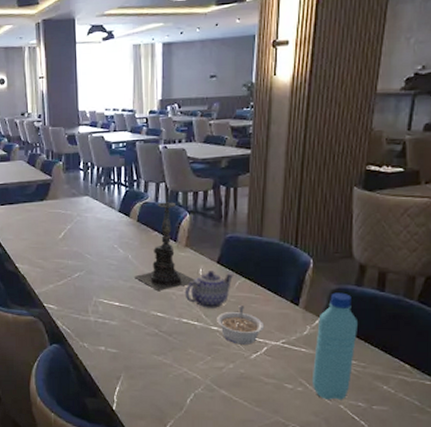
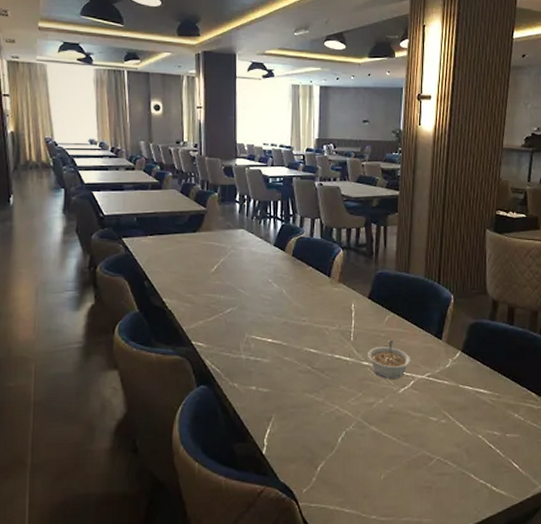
candle holder: present [135,194,195,290] -> none [289,230,347,326]
teapot: present [185,271,234,308] -> none [337,306,384,344]
water bottle: present [311,292,357,400] -> none [454,326,492,430]

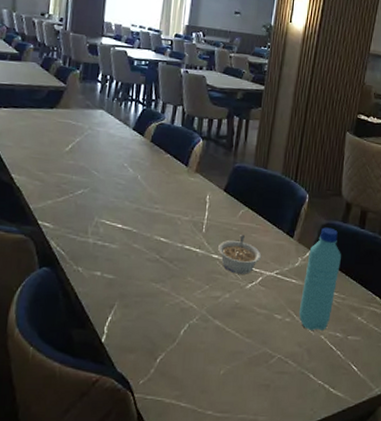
water bottle: none [454,326,492,430] -> present [298,227,341,331]

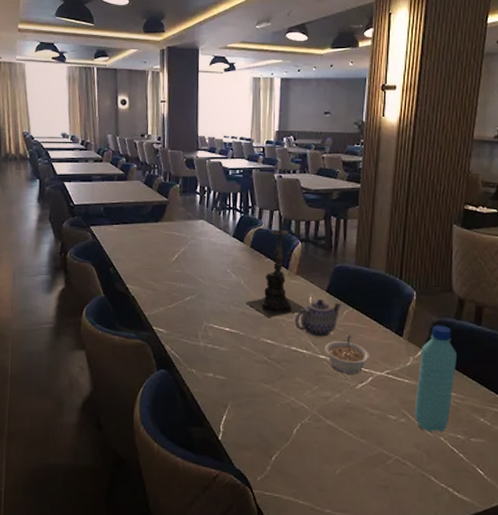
candle holder: none [142,118,202,215] -> present [246,222,305,317]
teapot: none [190,198,239,236] -> present [294,299,342,337]

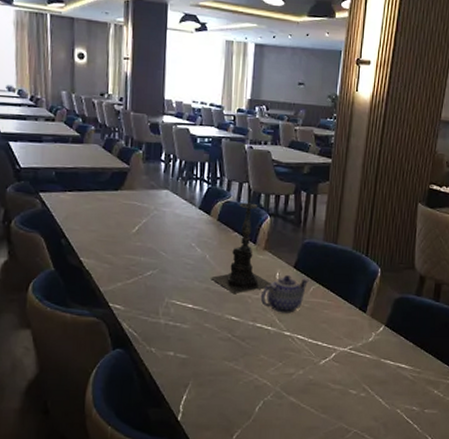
legume: present [325,335,371,374] -> none [290,311,335,351]
water bottle: present [414,325,457,432] -> none [373,301,416,405]

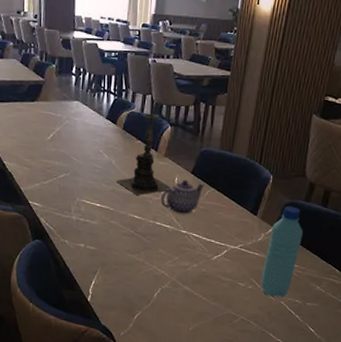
water bottle: none [373,301,416,405] -> present [260,206,303,297]

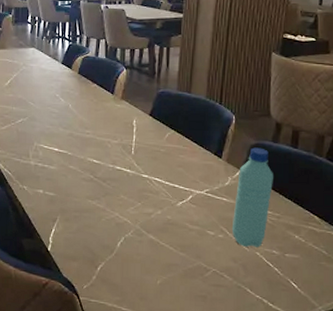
candle holder: present [117,106,171,195] -> none [74,50,129,139]
teapot: present [160,180,205,214] -> none [119,122,165,158]

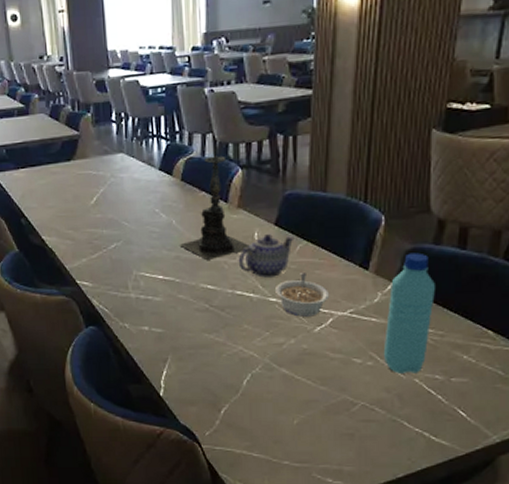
candle holder: none [74,50,129,139] -> present [180,147,250,260]
teapot: none [119,122,165,158] -> present [238,234,294,278]
legume: none [148,156,191,193] -> present [275,273,330,317]

